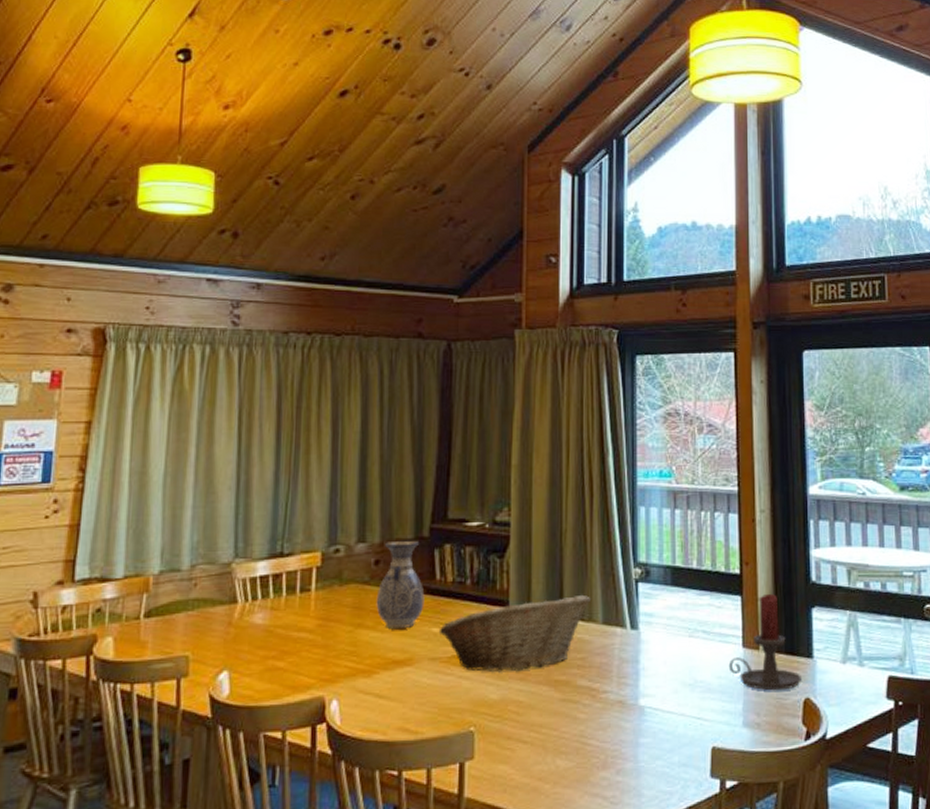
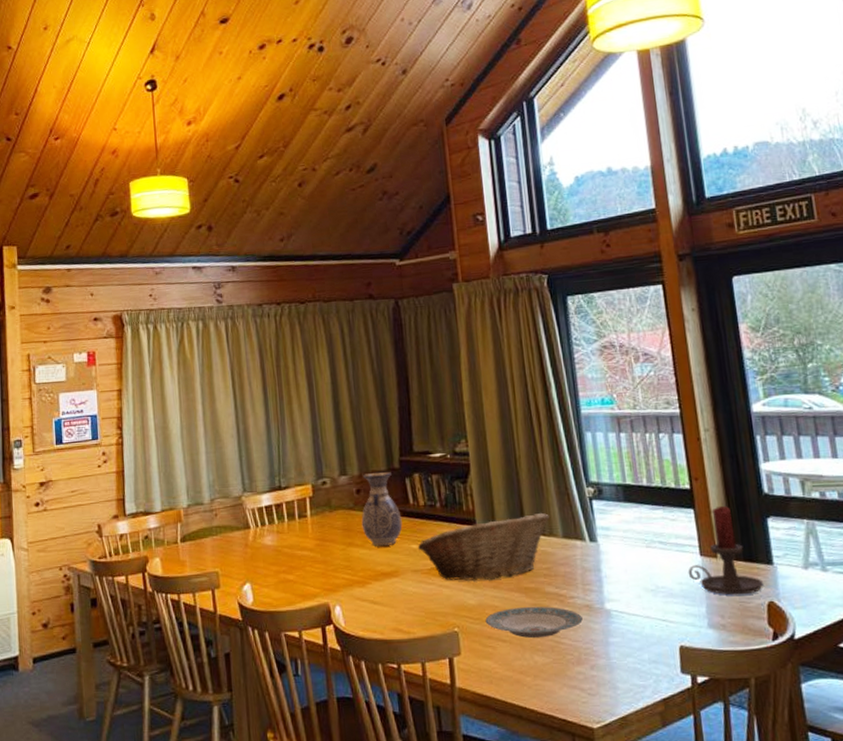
plate: none [506,701,614,739] -> present [485,606,583,639]

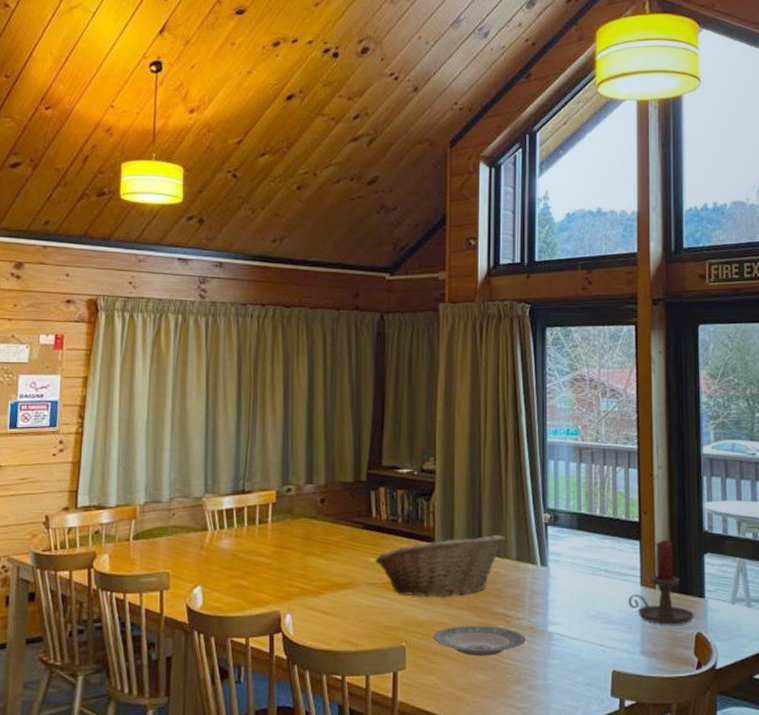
vase: present [361,471,403,546] -> none [322,483,363,557]

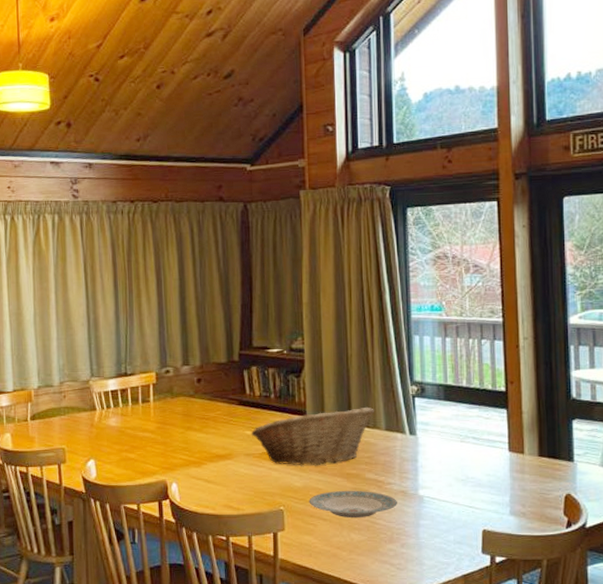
candle holder: present [628,539,694,625] -> none [496,407,563,487]

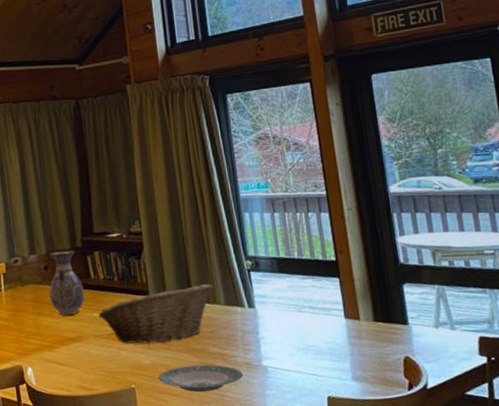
vase: none [200,363,238,431] -> present [49,250,85,315]

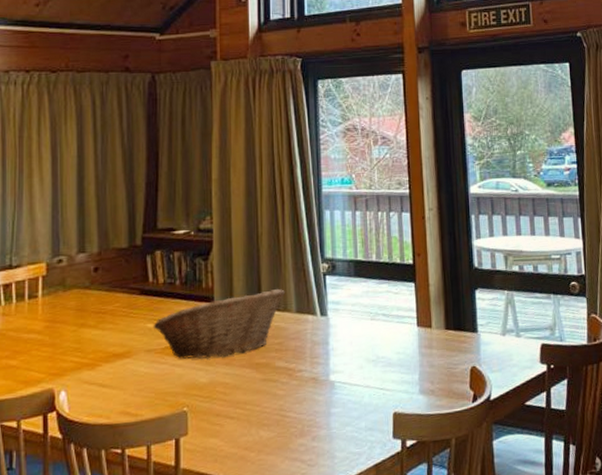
vase: present [49,250,85,315] -> none [96,248,140,326]
plate: present [158,364,243,393] -> none [215,381,308,414]

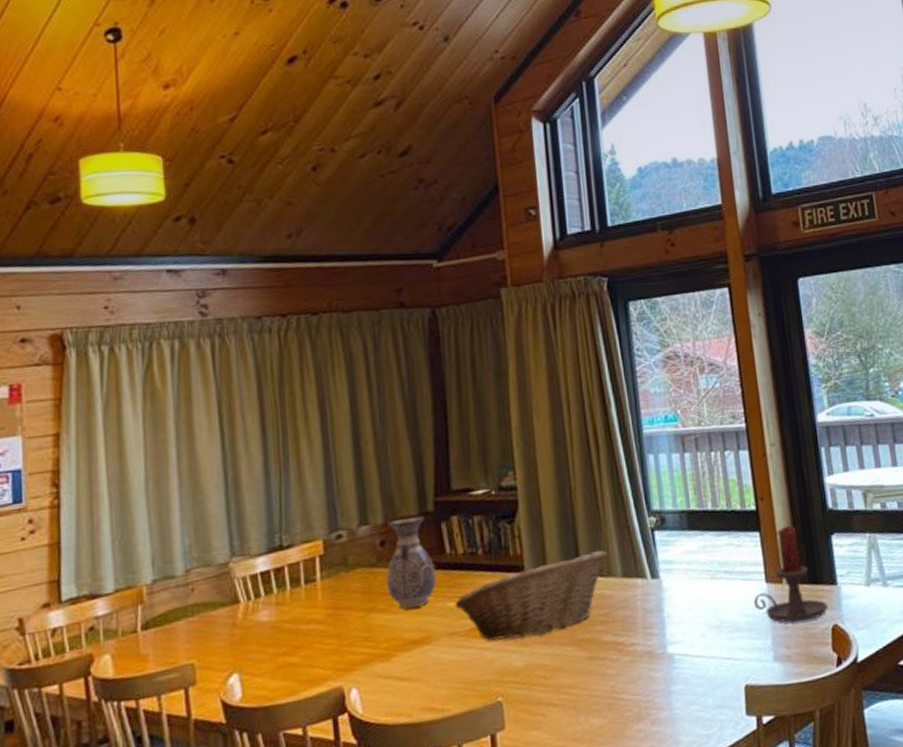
vase: none [96,248,140,326] -> present [386,516,437,609]
candle holder: none [405,279,468,362] -> present [753,525,828,623]

